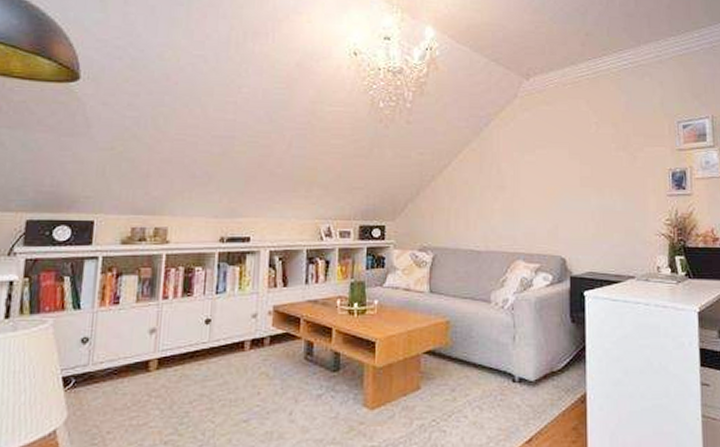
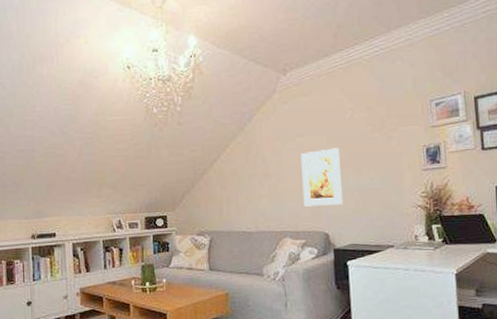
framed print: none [540,163,583,227] -> present [300,148,344,207]

